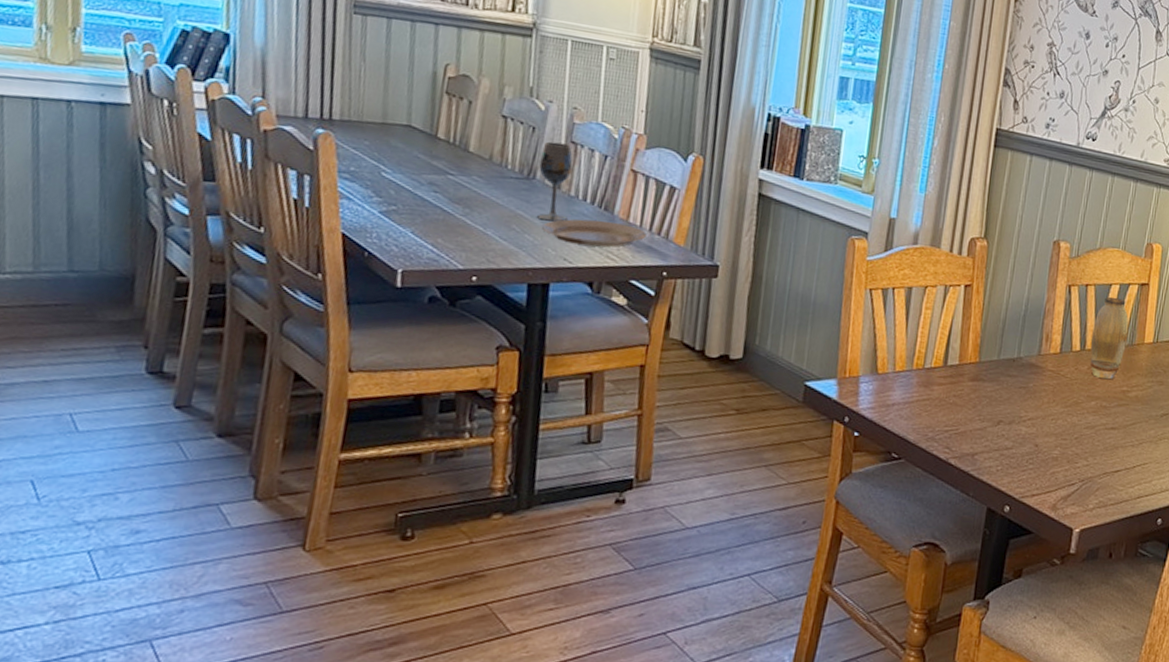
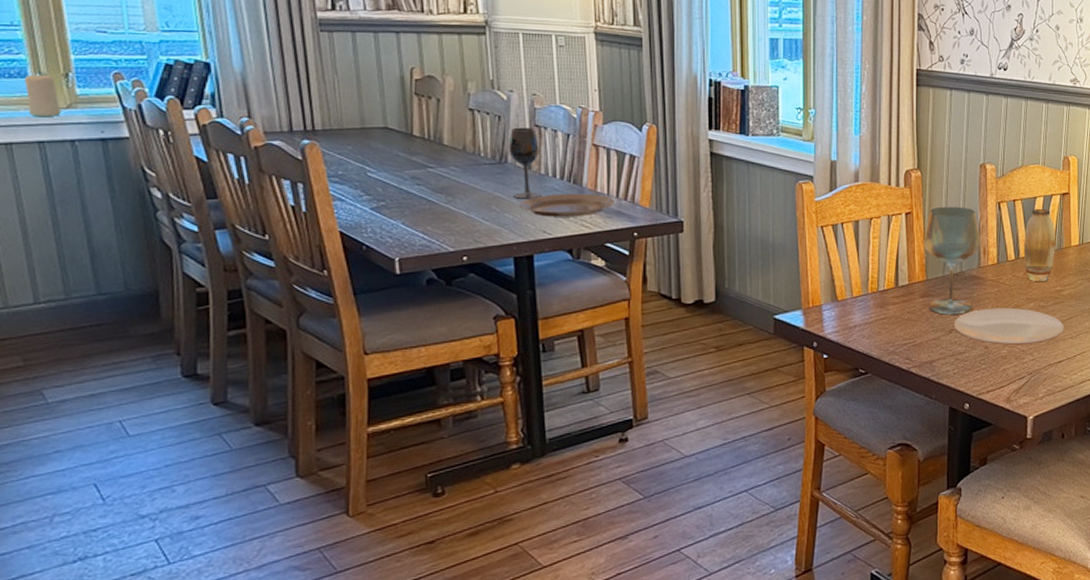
candle: none [26,24,63,73] -> present [23,74,62,118]
wine glass: none [977,282,1045,405] -> present [924,206,981,315]
plate: none [1003,401,1126,449] -> present [954,307,1064,346]

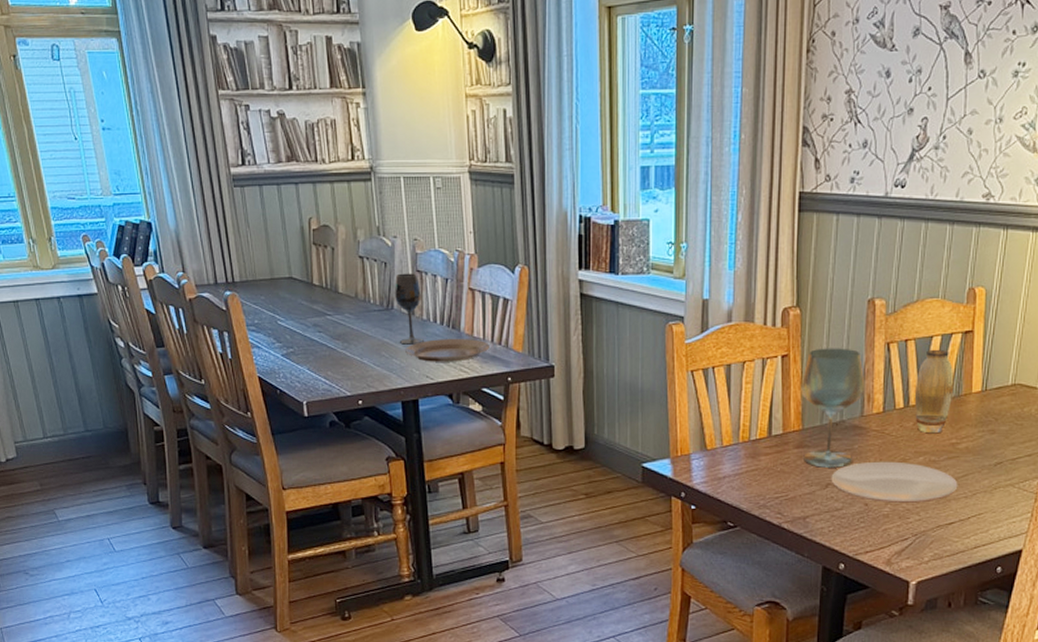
candle: present [23,74,62,118] -> none [21,239,49,278]

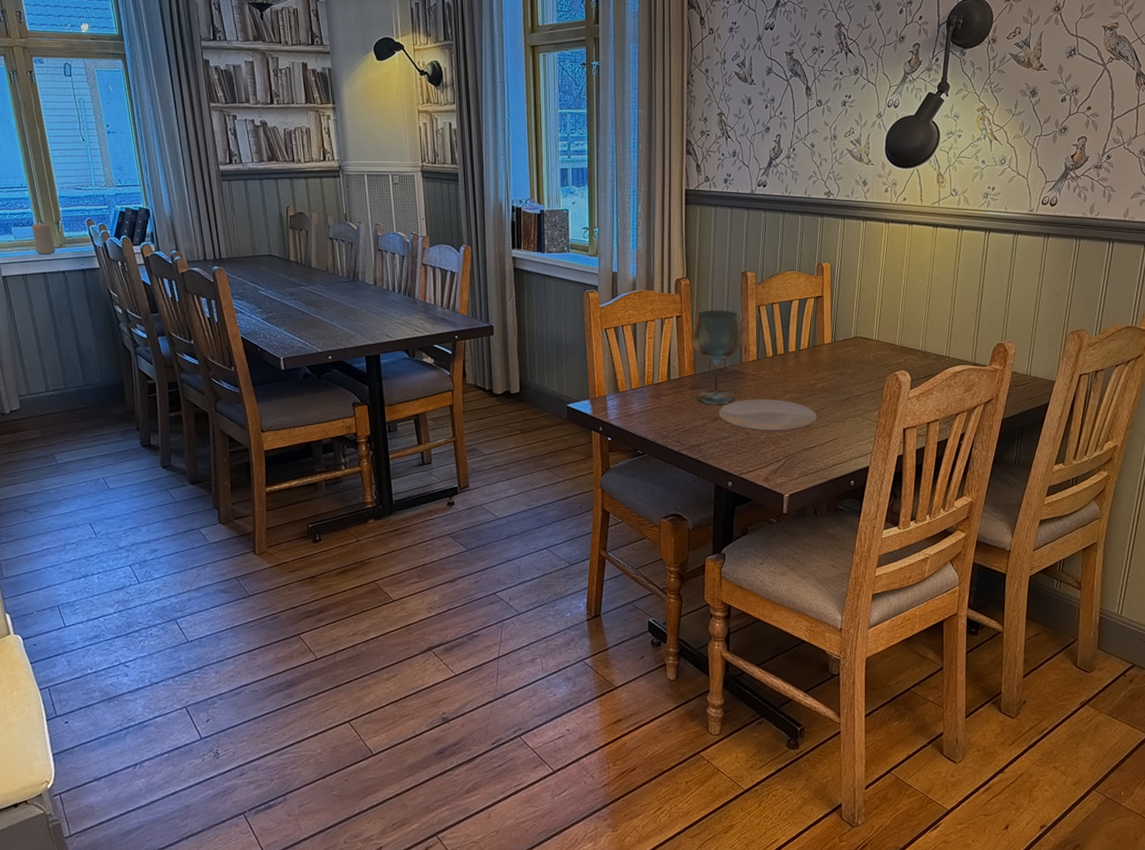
candle: none [21,239,49,278] -> present [31,223,56,255]
wine glass: present [395,273,424,345] -> none [360,251,384,310]
plate: present [404,338,490,362] -> none [368,304,440,324]
vase: present [914,349,954,434] -> none [780,310,810,376]

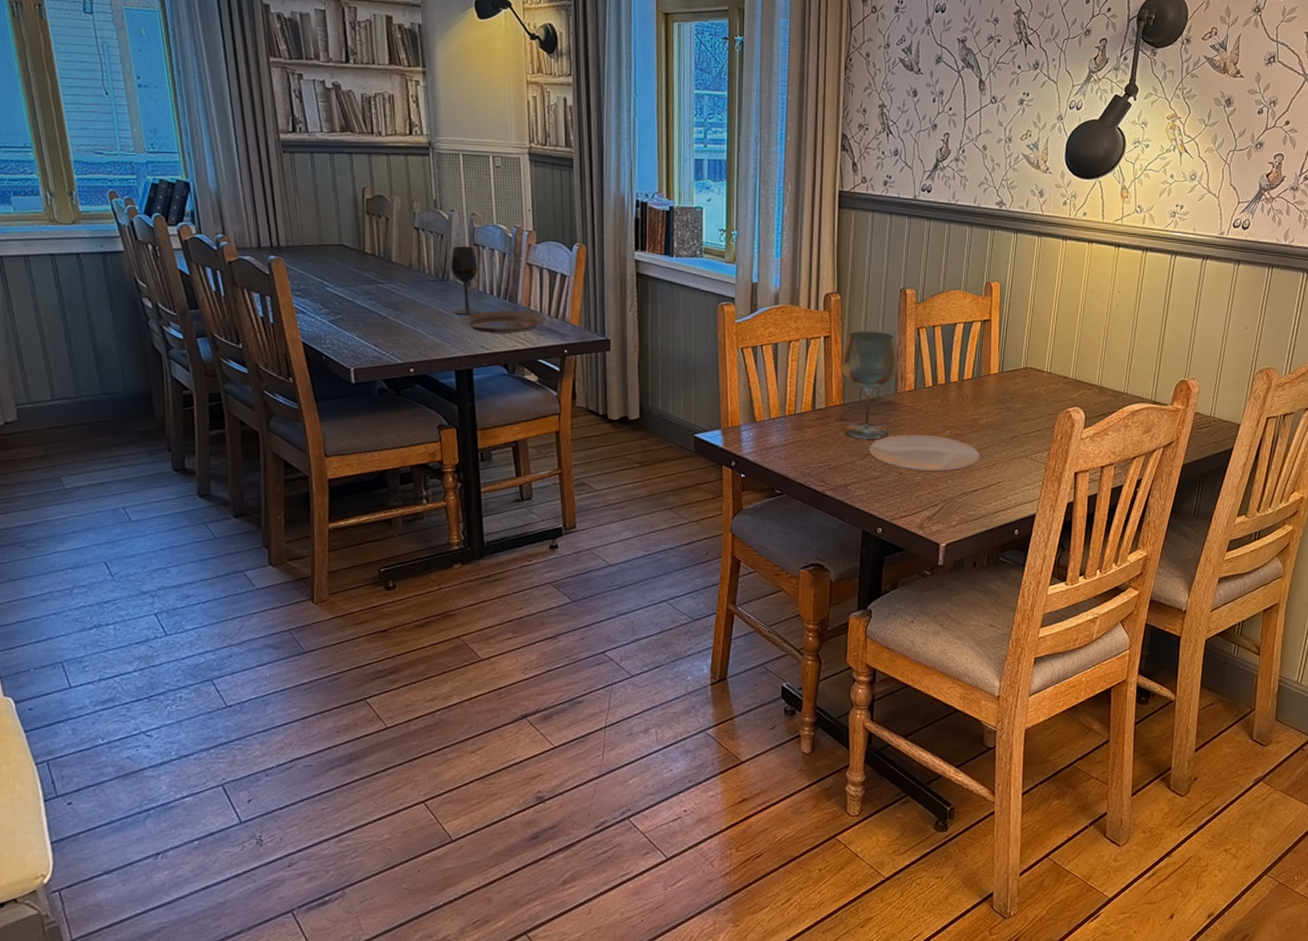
candle: present [31,223,56,255] -> none [36,192,68,232]
wine glass: none [360,251,384,310] -> present [451,246,480,315]
plate: none [368,304,440,324] -> present [459,310,546,333]

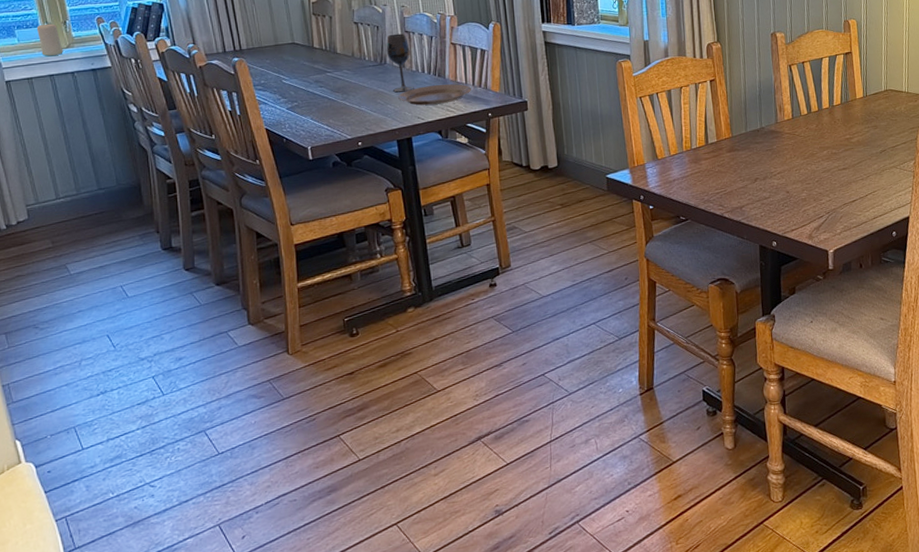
candle: none [36,192,68,232] -> present [36,23,63,57]
wine glass: present [841,331,898,440] -> none [727,71,777,166]
plate: present [869,434,980,473] -> none [758,156,856,190]

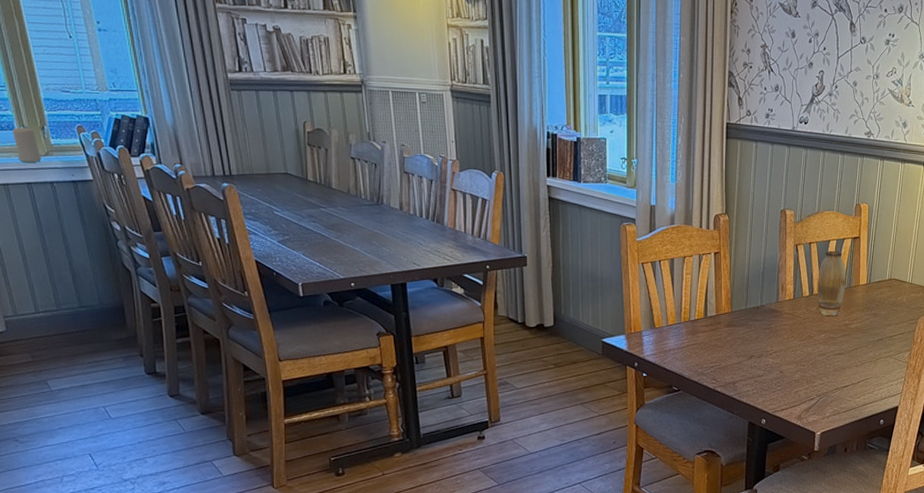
wine glass: present [386,33,414,93] -> none [384,174,411,236]
plate: present [397,84,471,106] -> none [393,231,470,251]
vase: none [813,67,843,132] -> present [817,250,846,316]

